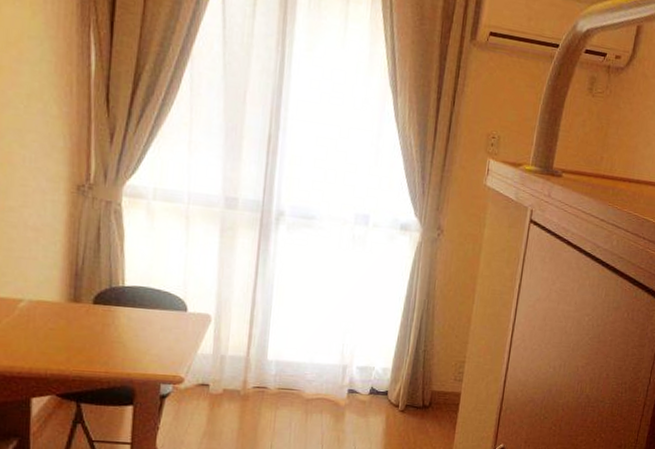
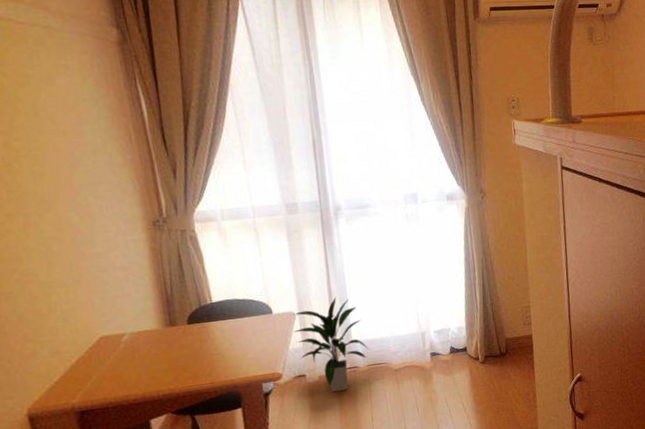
indoor plant: none [205,308,283,411] -> present [293,297,369,393]

